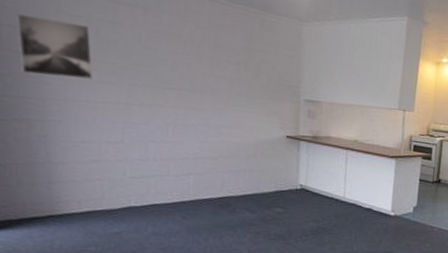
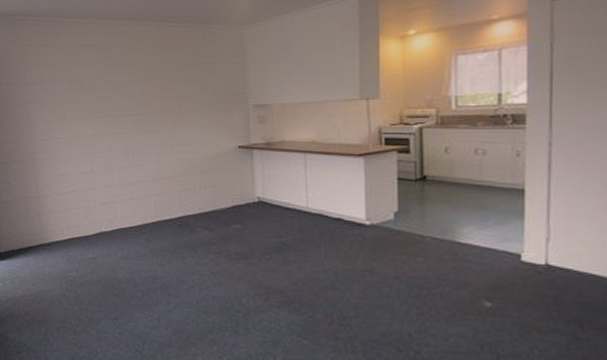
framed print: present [16,13,93,79] -> none [12,71,67,121]

